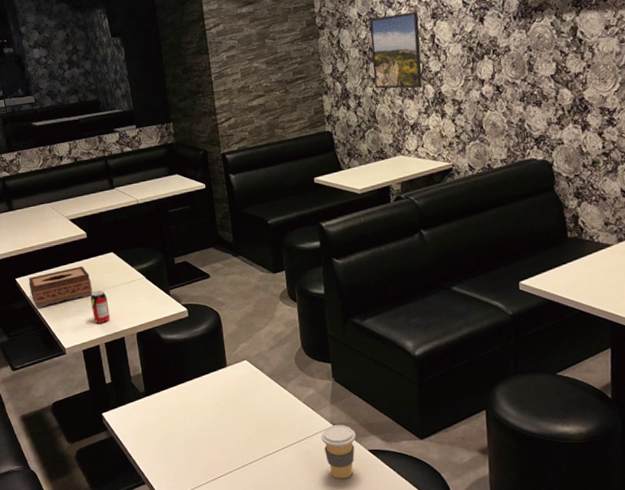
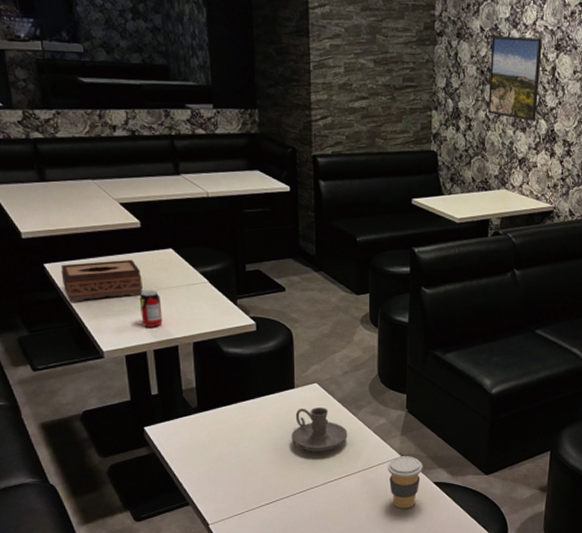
candle holder: none [228,383,280,426] -> present [291,407,348,451]

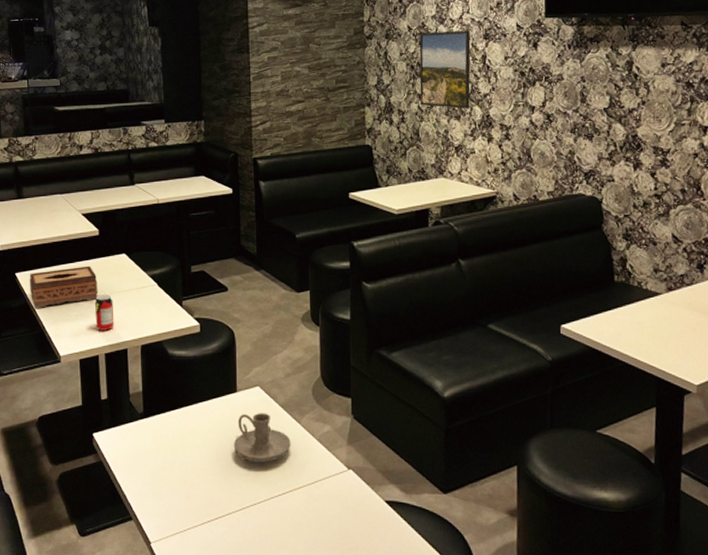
coffee cup: present [387,456,423,509] -> none [333,469,373,532]

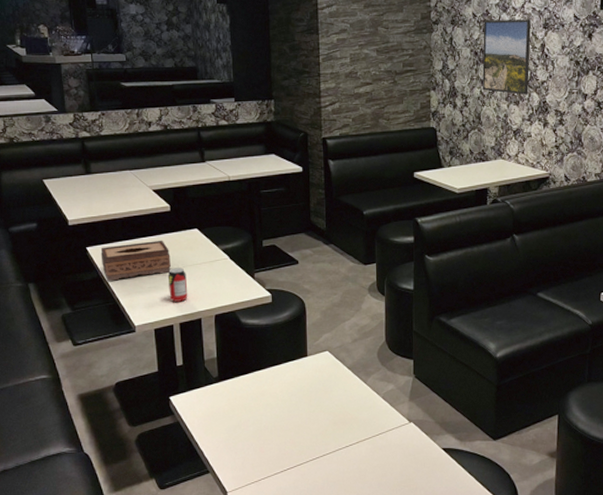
candle holder: present [233,413,291,462] -> none [304,375,358,418]

